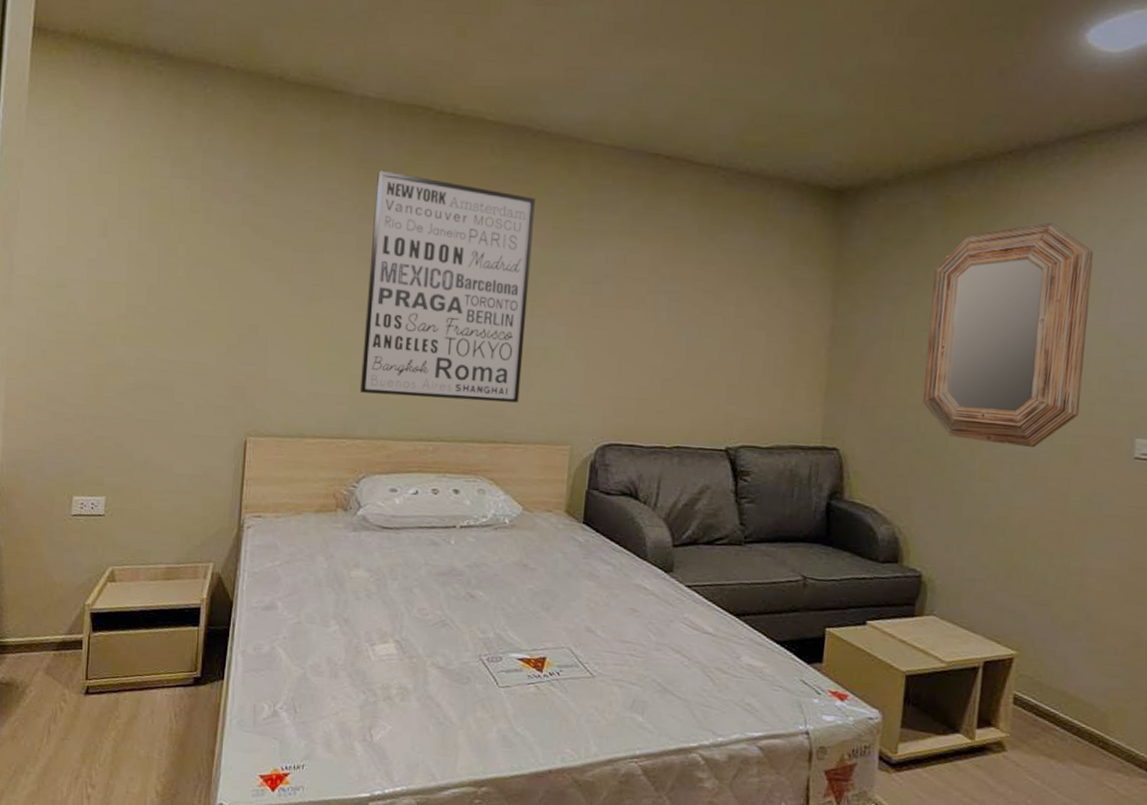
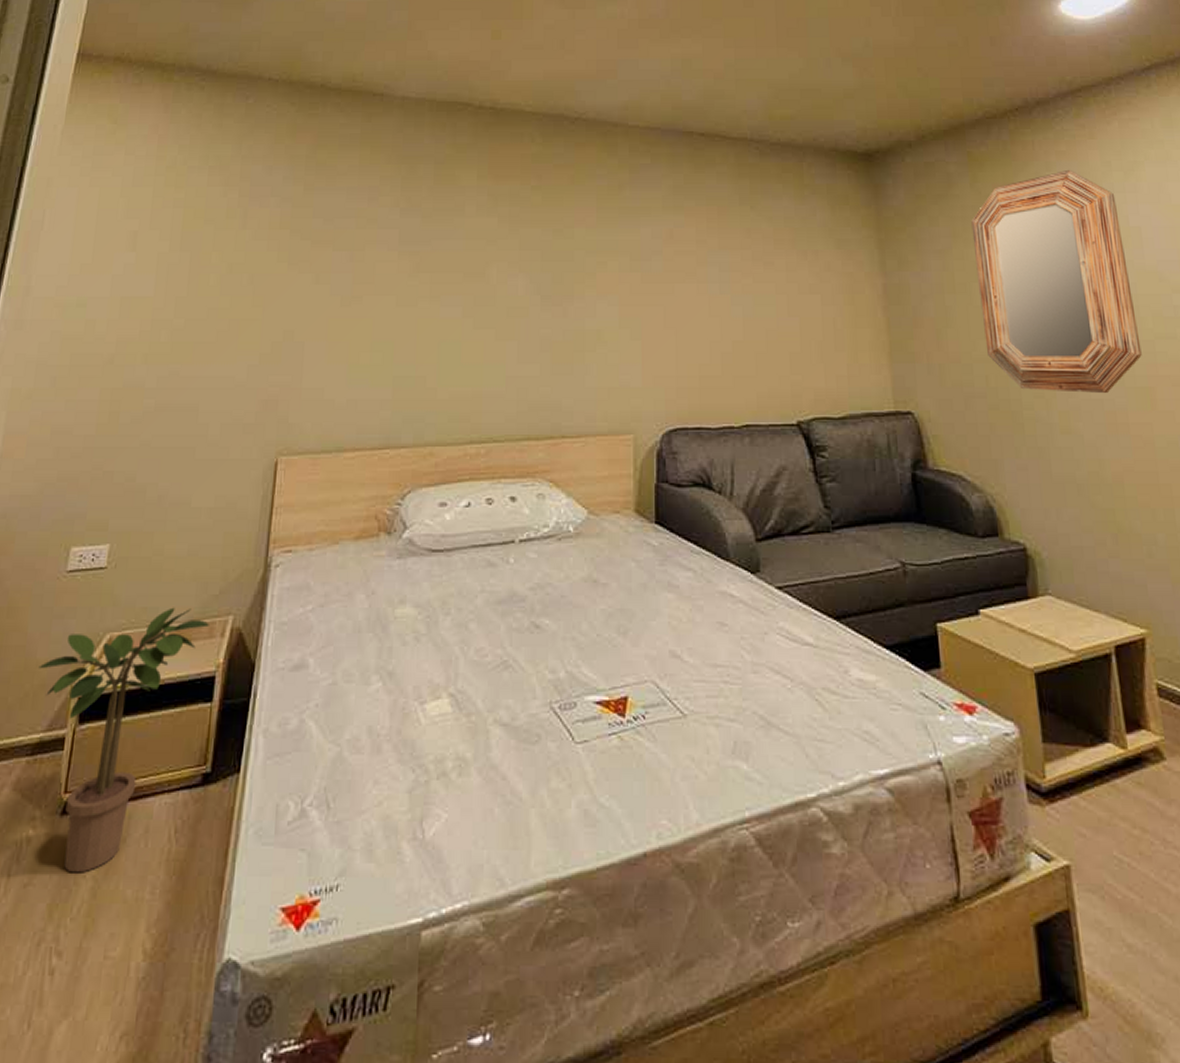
potted plant: none [56,551,193,736] -> present [38,607,209,873]
wall art: present [359,170,535,403] -> none [403,164,577,395]

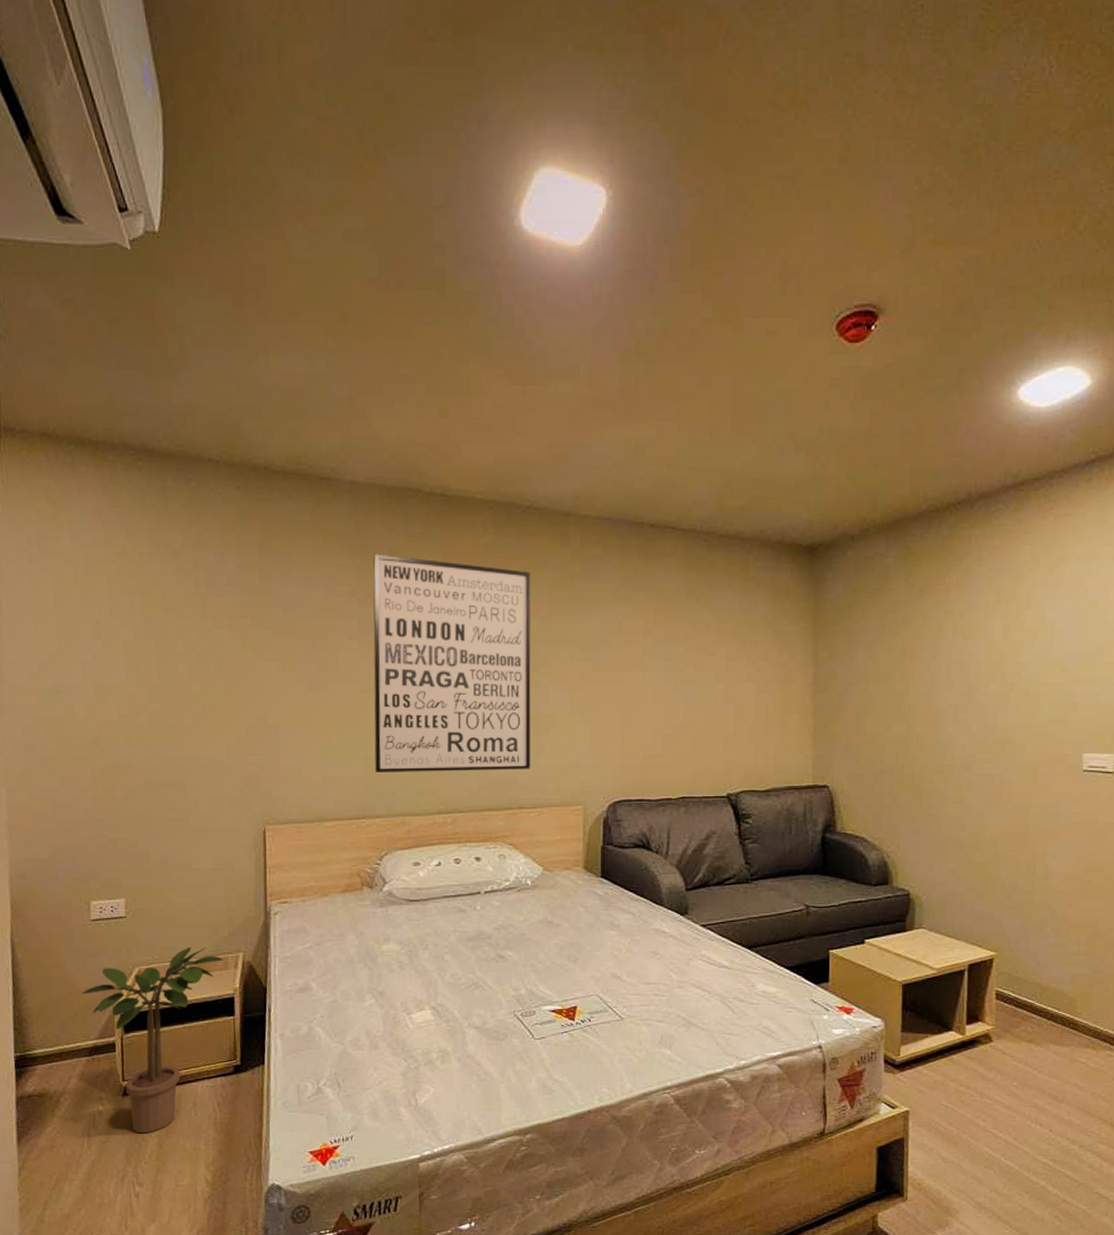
wall art: none [403,164,577,395] -> present [373,554,531,772]
home mirror: present [971,169,1142,393] -> none [899,564,1037,769]

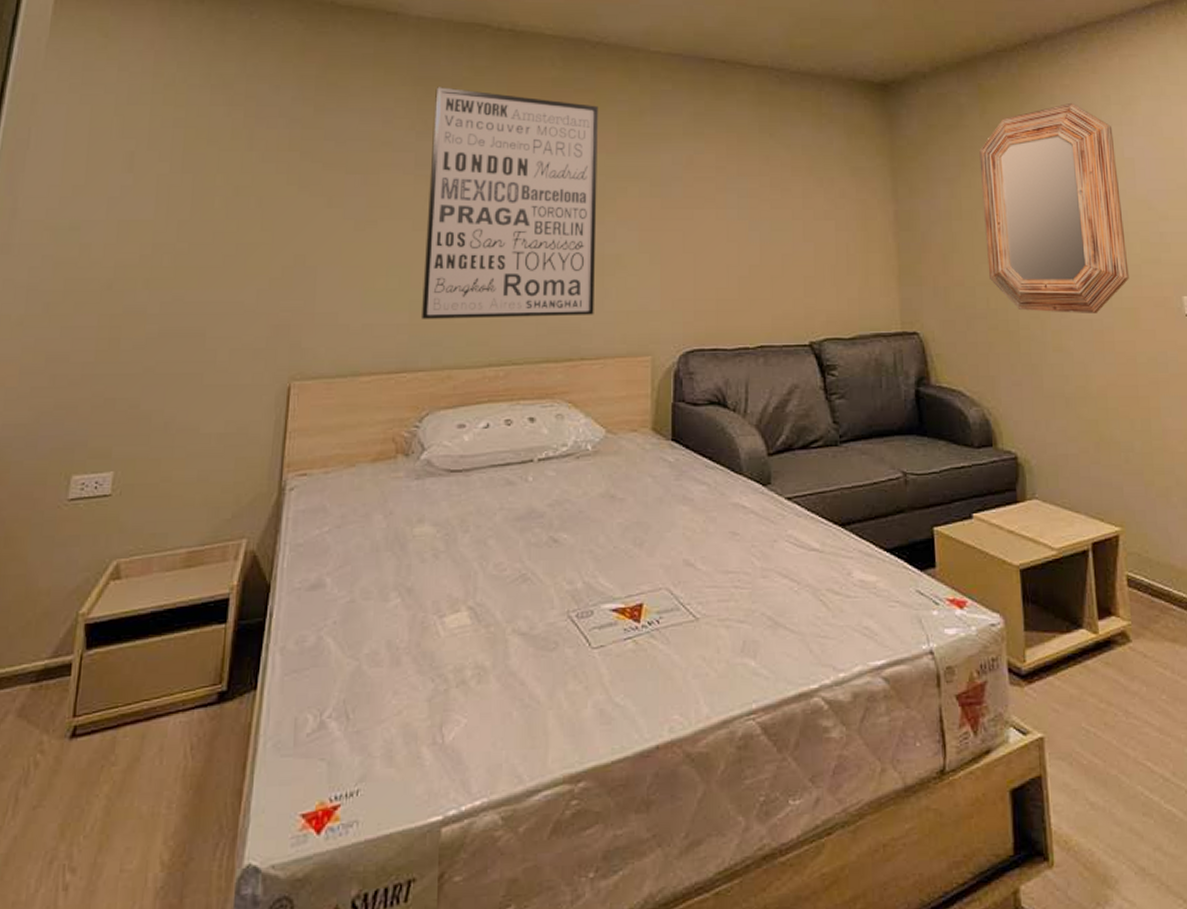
potted plant: present [81,946,223,1134] -> none [41,532,222,793]
home mirror: none [899,564,1037,769] -> present [979,102,1129,313]

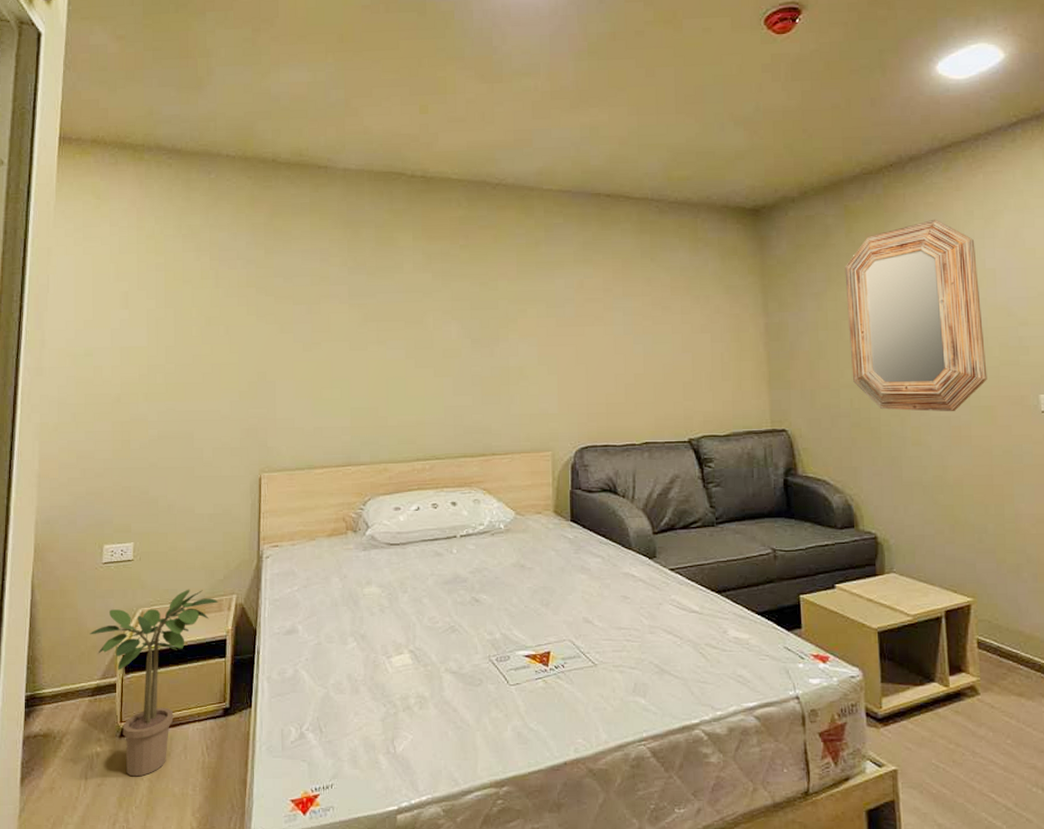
potted plant: none [41,532,222,793] -> present [89,589,218,777]
wall art: present [420,87,598,319] -> none [360,228,502,423]

